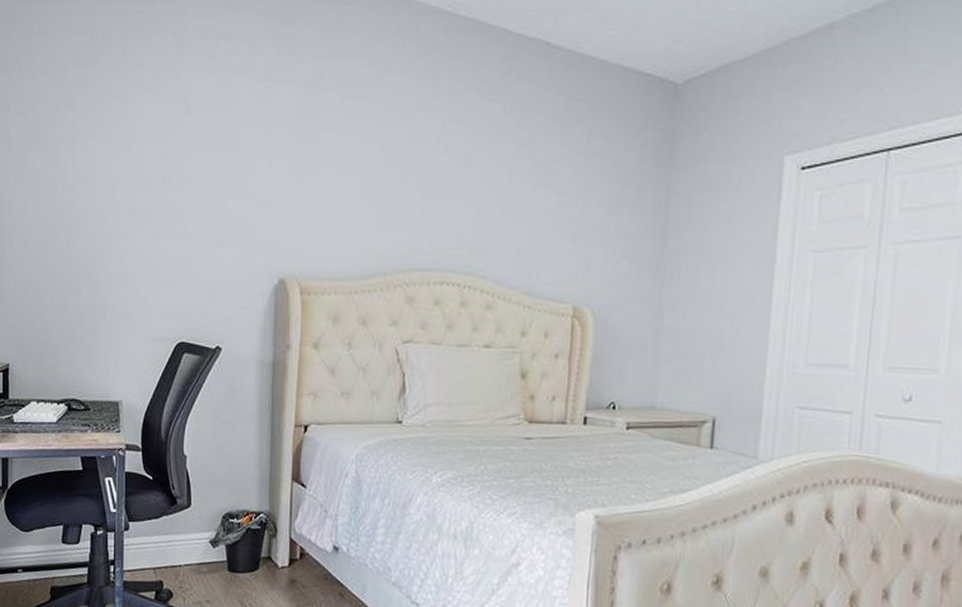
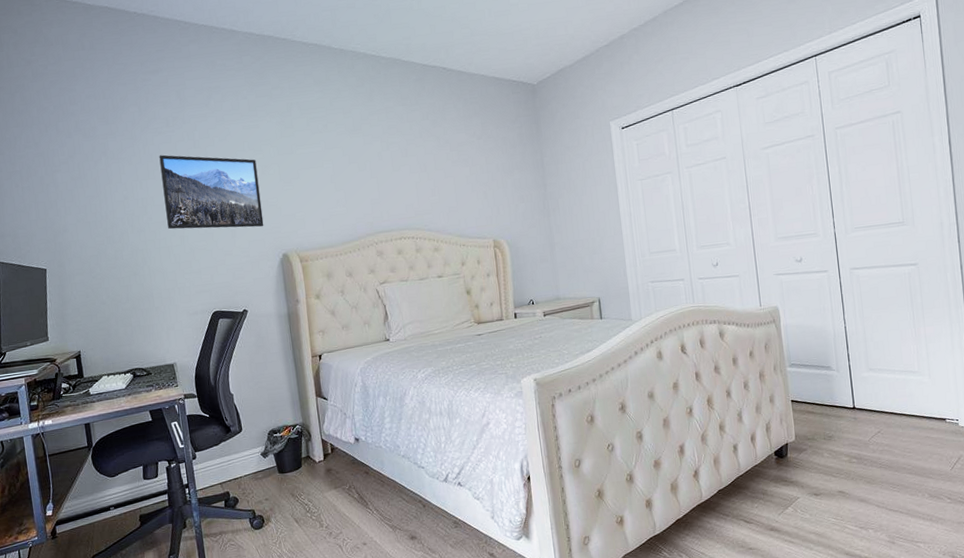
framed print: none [137,119,264,238] -> present [159,155,264,230]

